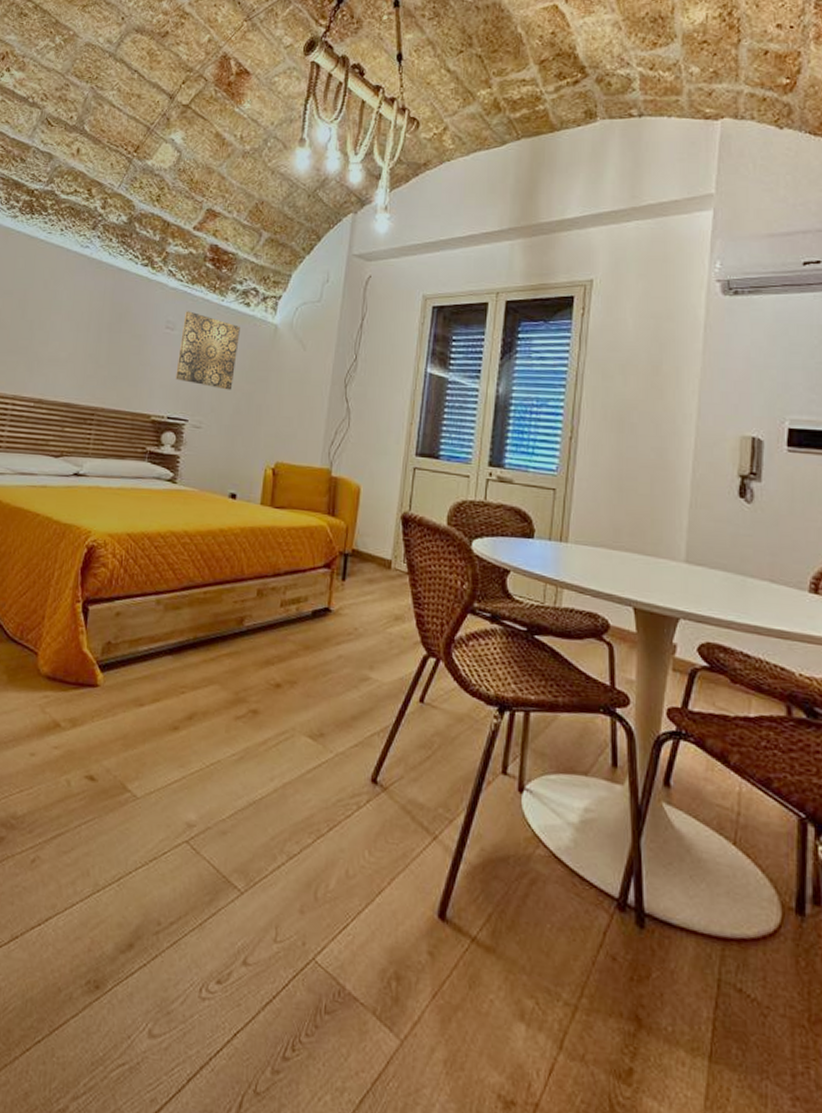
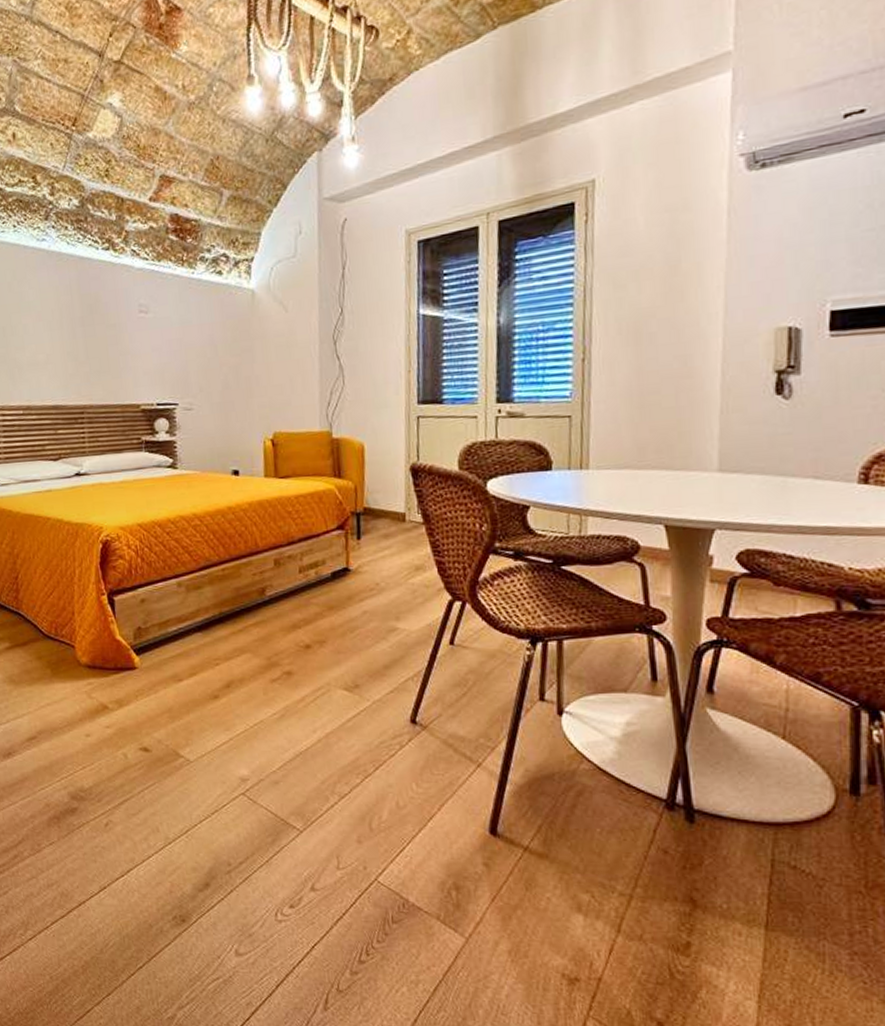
wall art: present [175,311,240,390] -> none [156,290,218,367]

